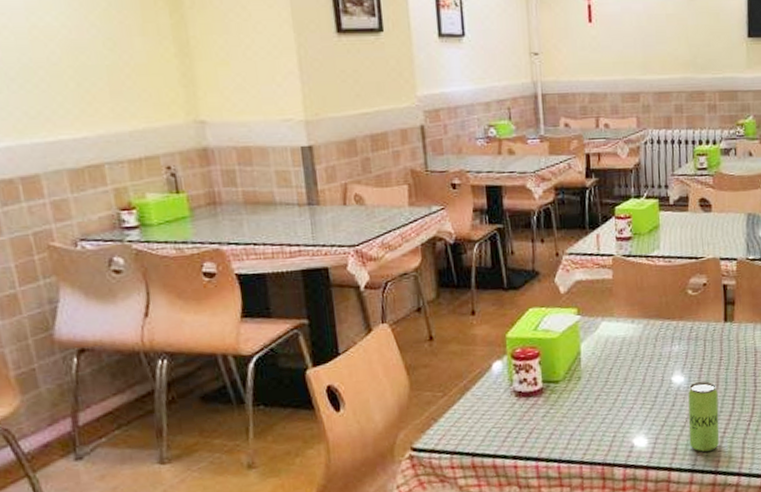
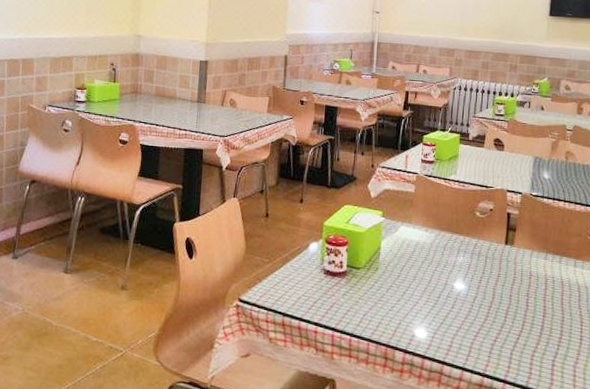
beverage can: present [688,381,720,453] -> none [463,291,493,355]

